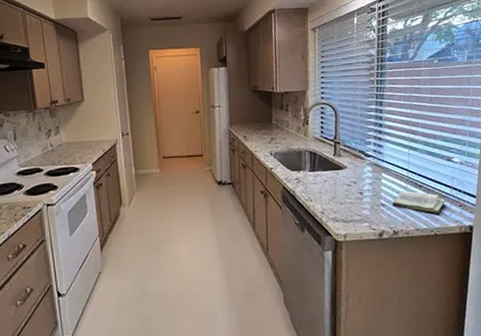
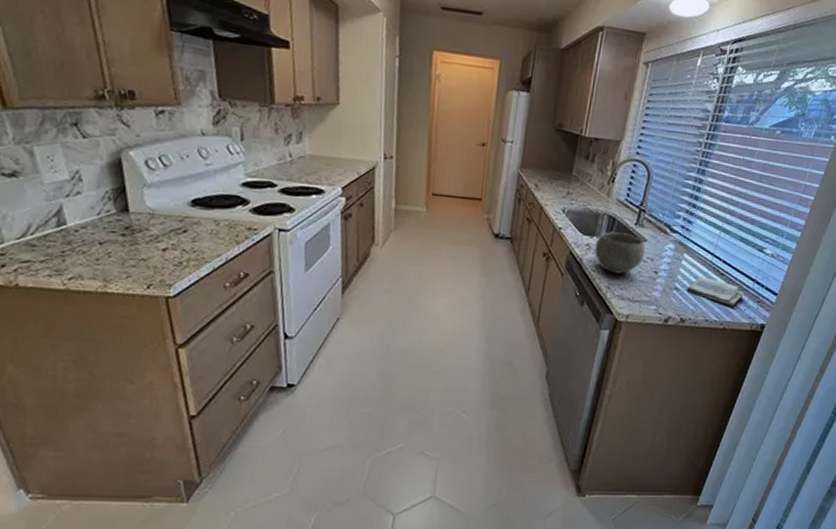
bowl: none [303,164,348,200] -> present [594,232,646,274]

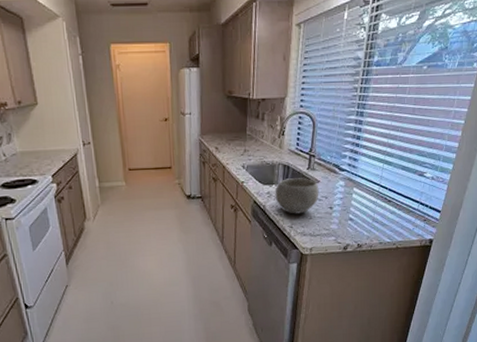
dish towel: present [687,276,745,307] -> none [360,205,411,228]

